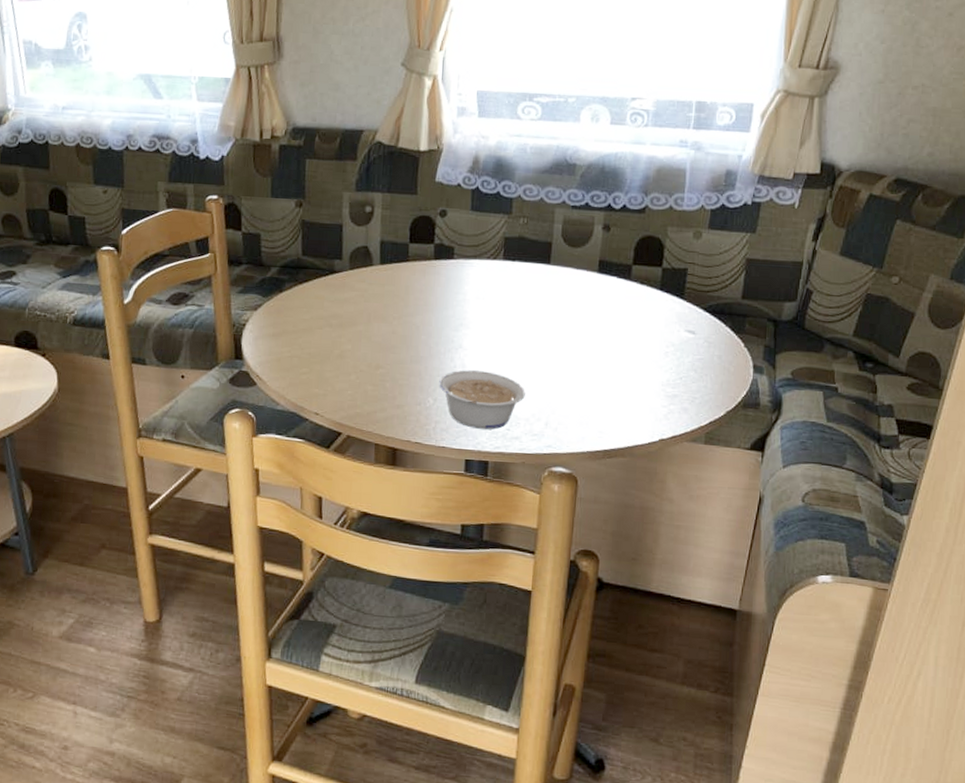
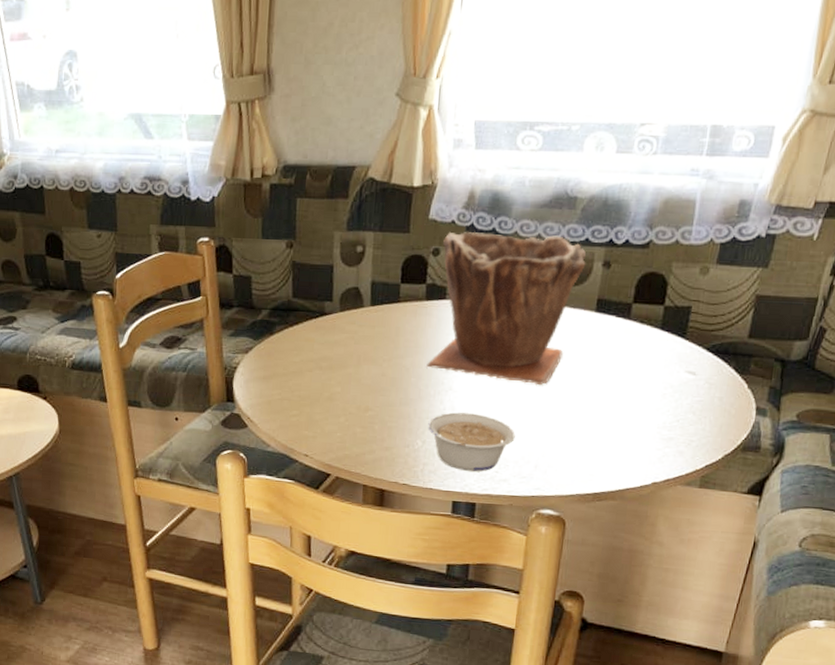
plant pot: none [436,195,587,344] -> present [427,232,587,386]

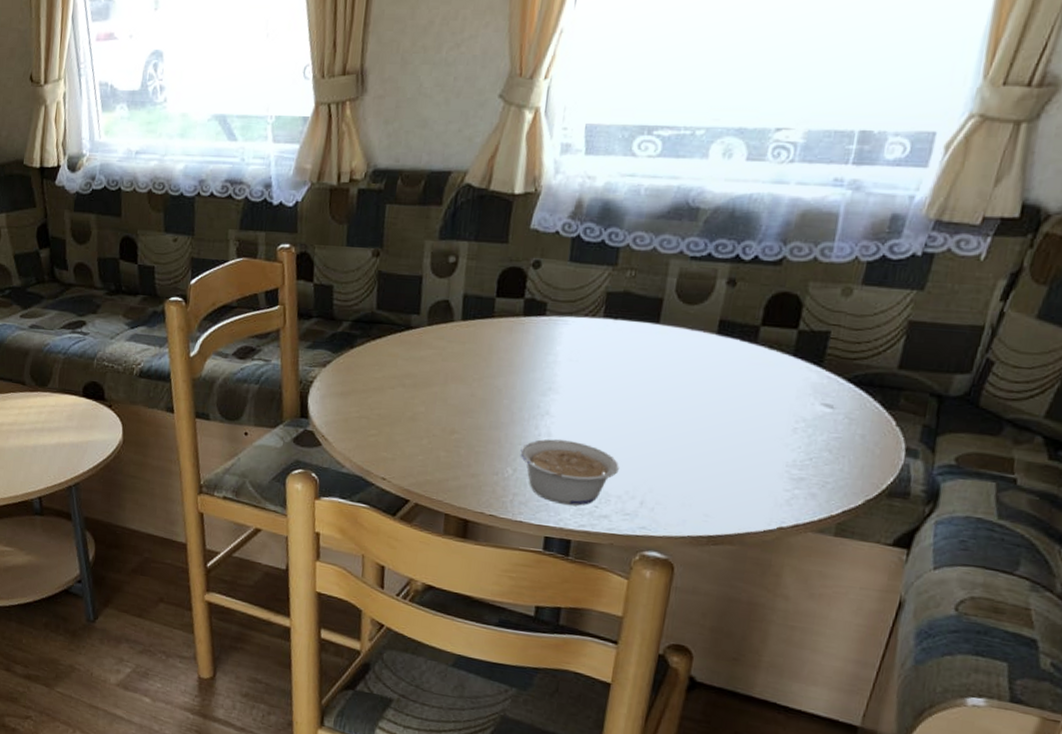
plant pot: present [427,232,587,386] -> none [521,243,708,414]

